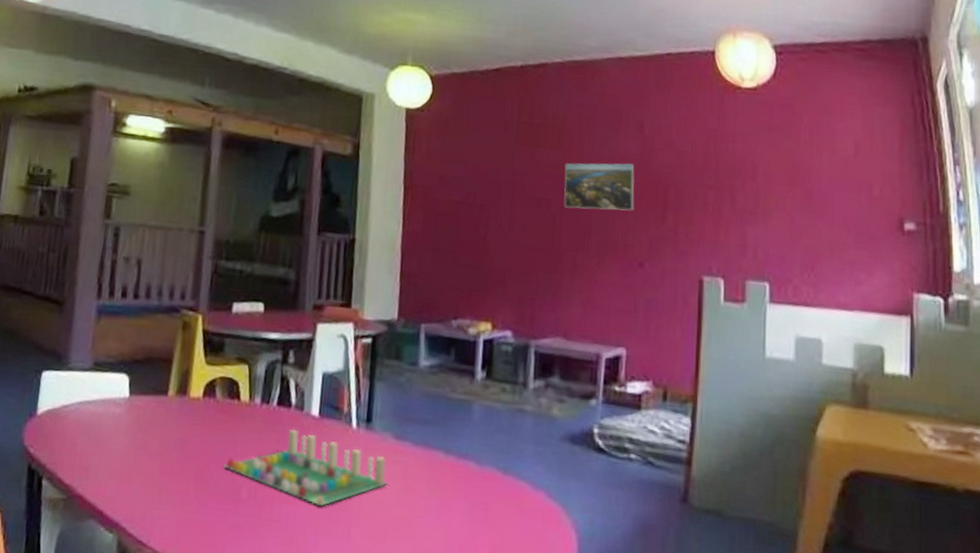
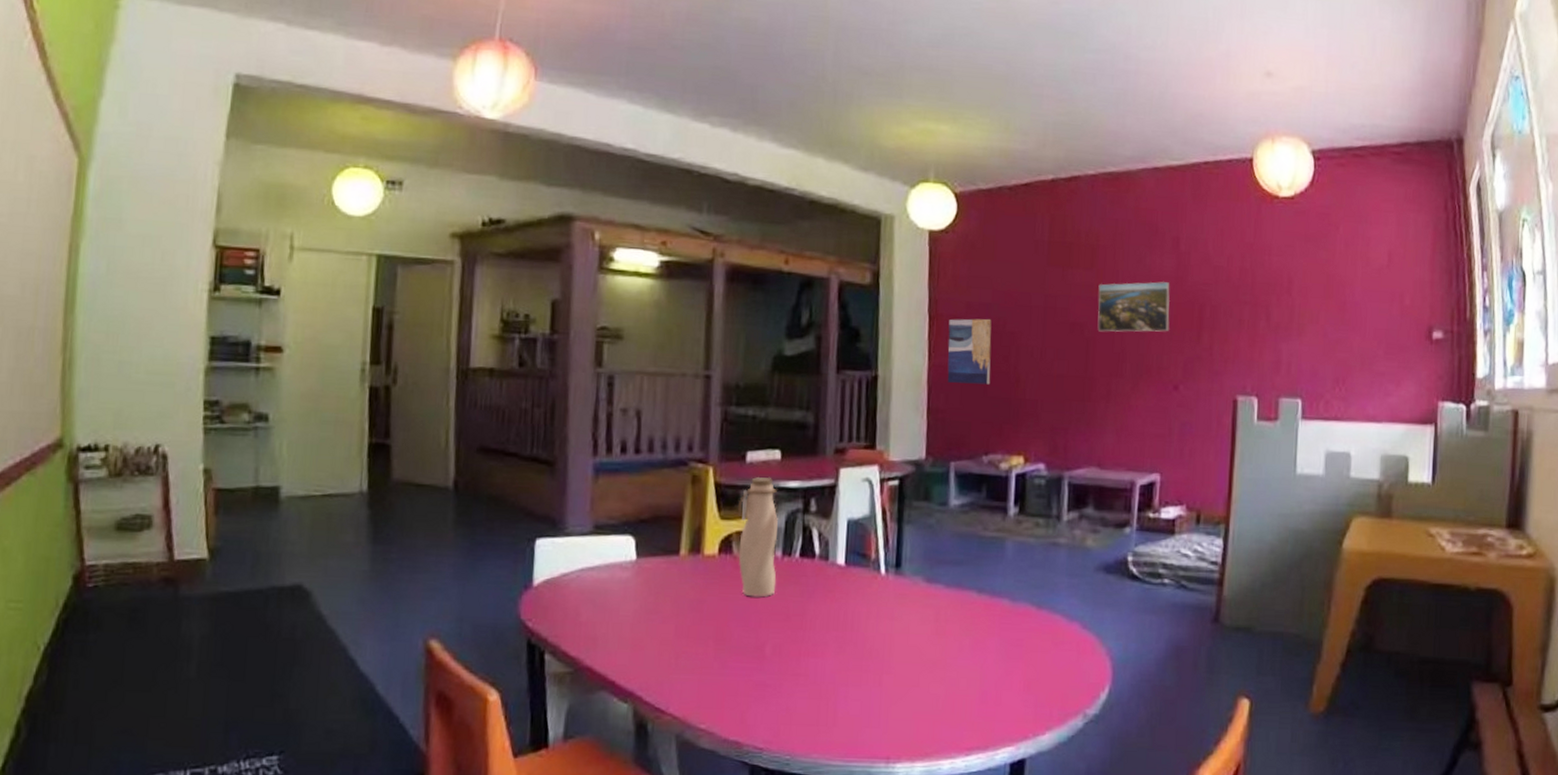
water bottle: none [221,327,259,442] -> present [737,476,778,598]
board game: present [223,429,388,507] -> none [744,580,920,657]
wall art: none [419,190,463,253] -> present [947,318,992,385]

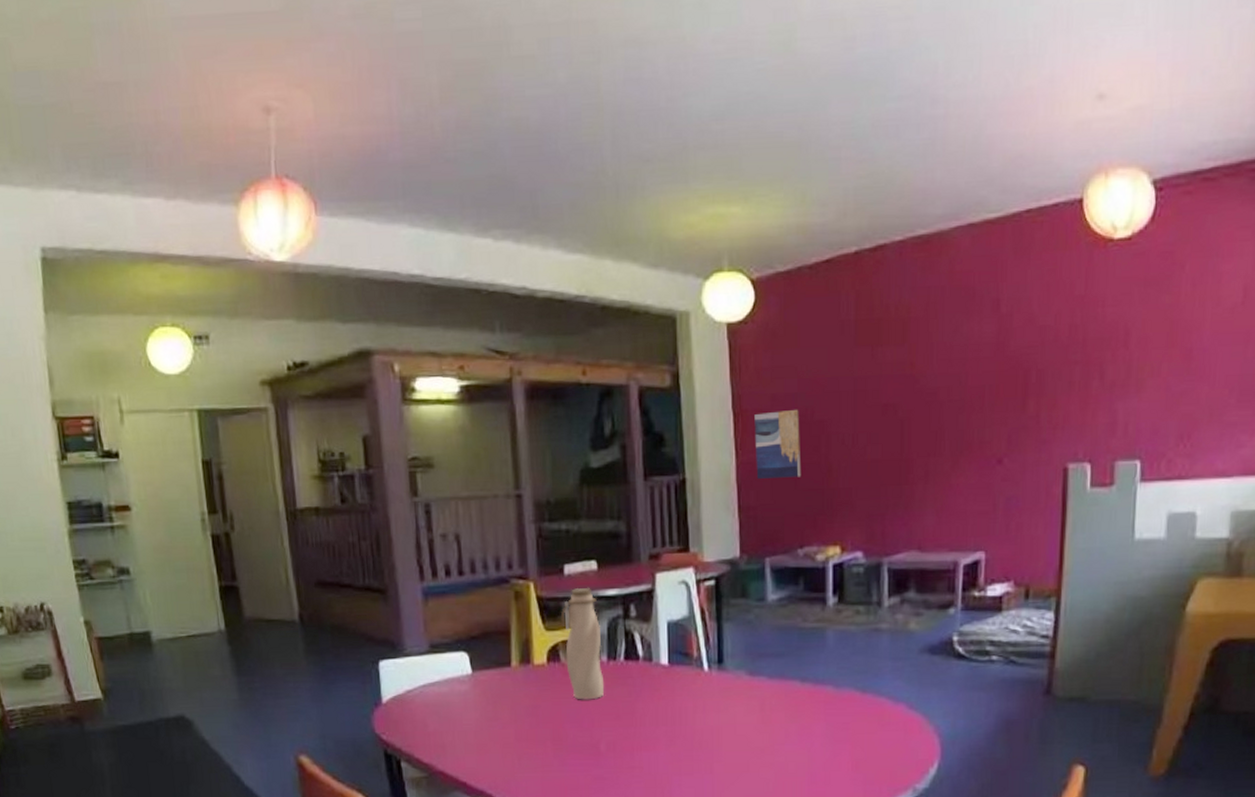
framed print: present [1097,282,1170,332] -> none [911,350,991,411]

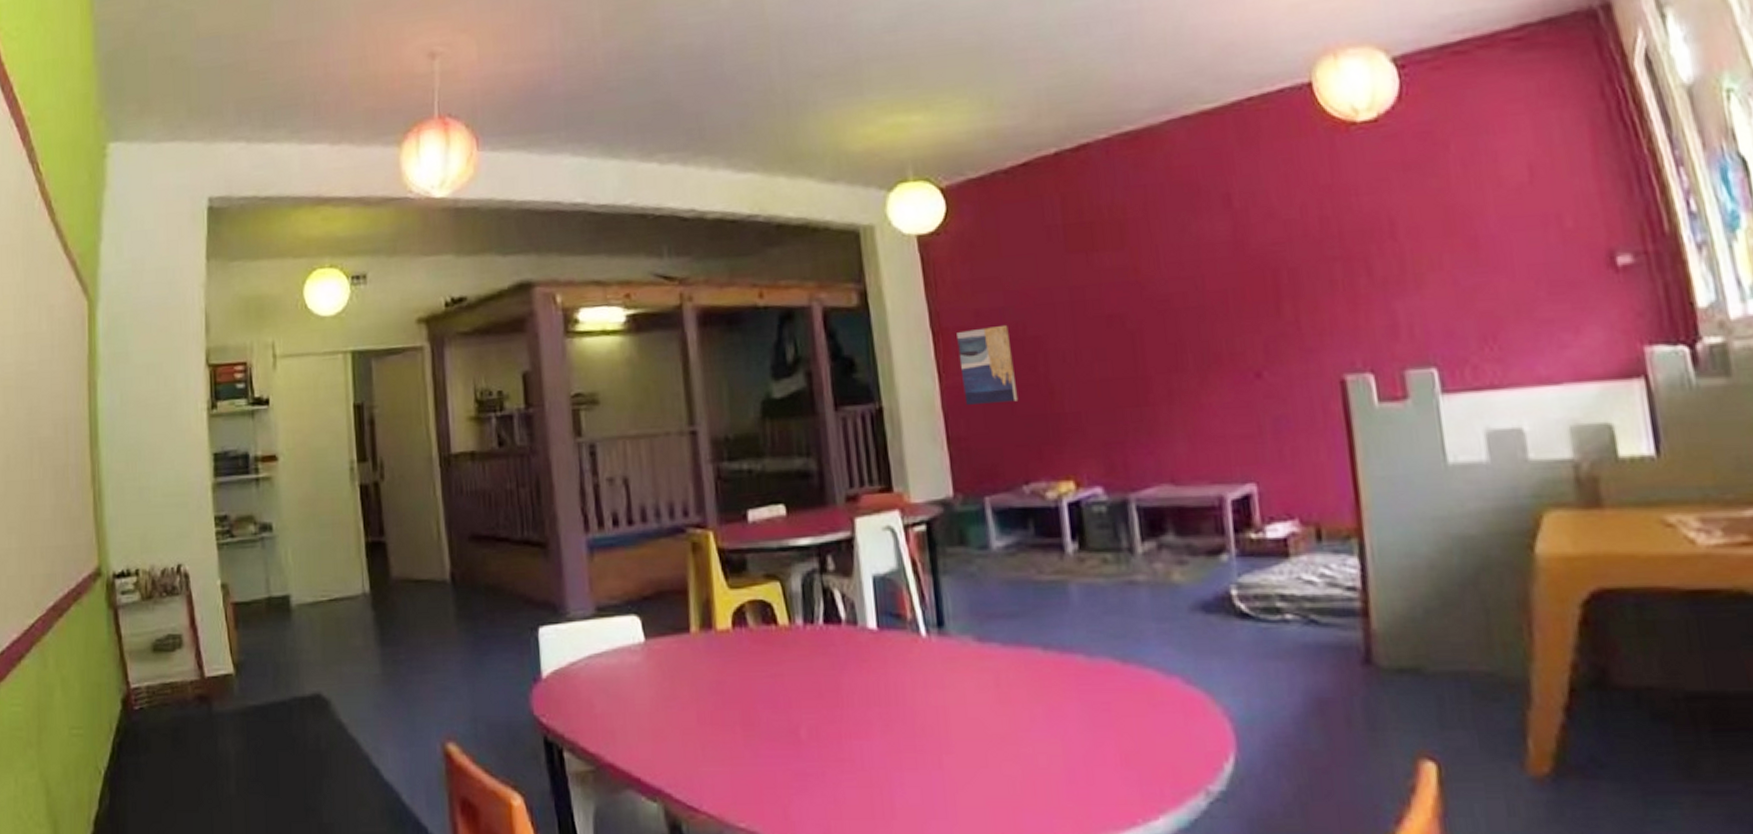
water bottle: present [560,587,605,700] -> none [745,536,802,674]

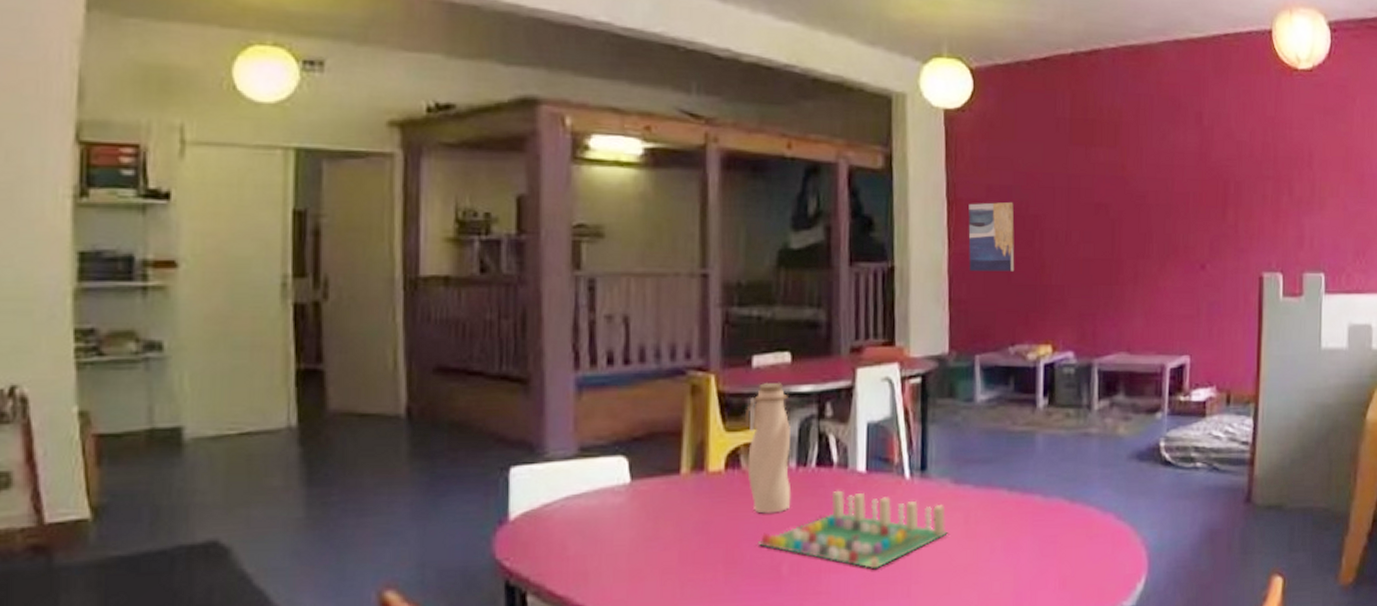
water bottle: none [745,536,802,674] -> present [744,382,791,514]
board game: none [772,648,979,736] -> present [757,490,949,569]

